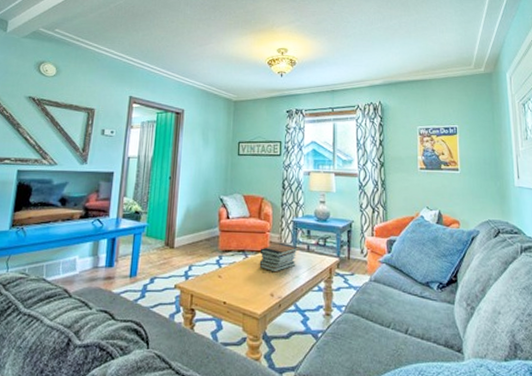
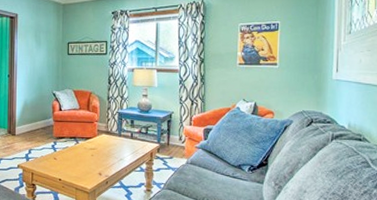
book stack: present [259,243,298,272] -> none [88,131,123,156]

